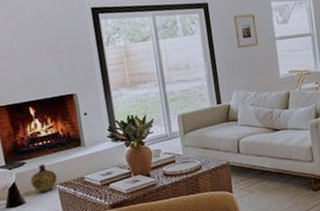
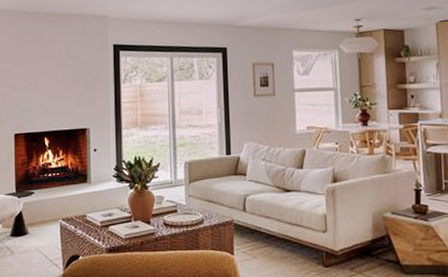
ceramic jug: present [30,164,57,194] -> none [36,196,60,227]

